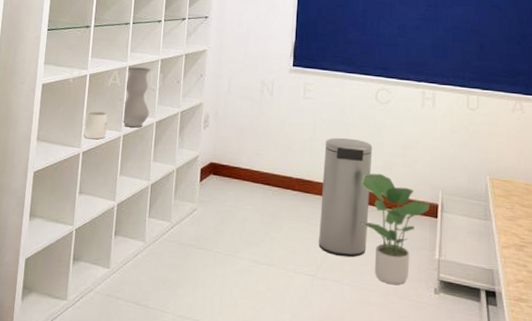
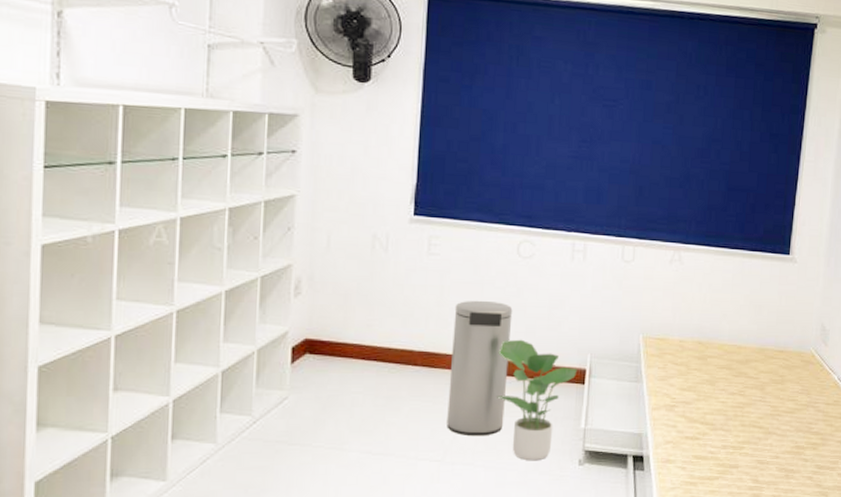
mug: present [84,111,108,140] -> none [115,280,152,318]
vase: present [122,67,151,128] -> none [173,218,215,300]

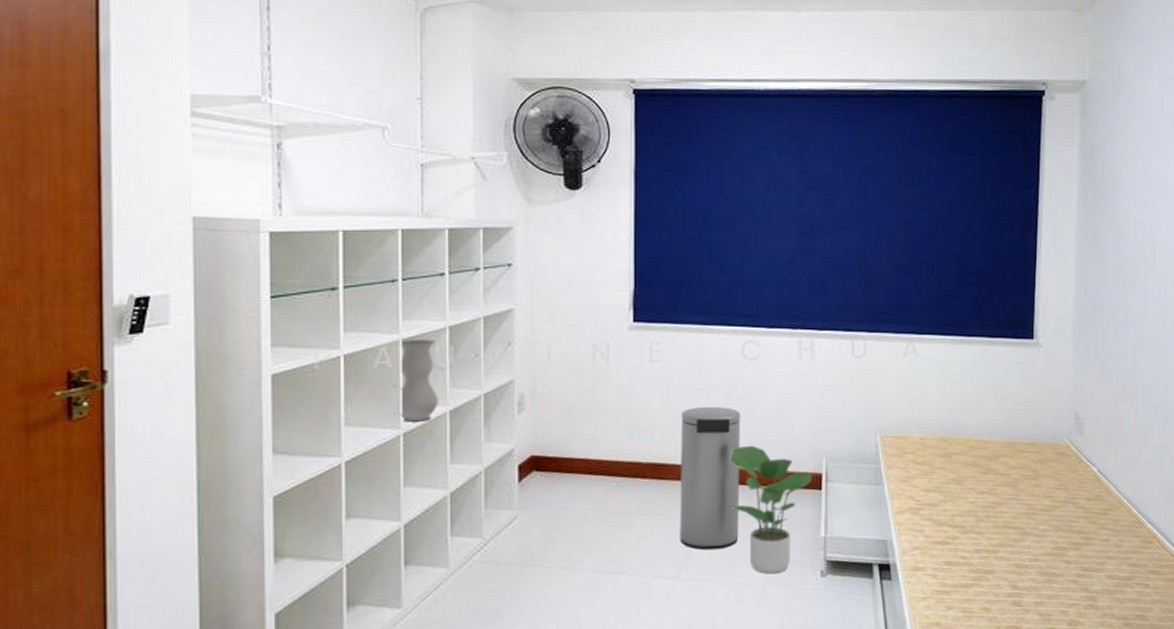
vase: none [173,218,215,300] -> present [399,339,439,422]

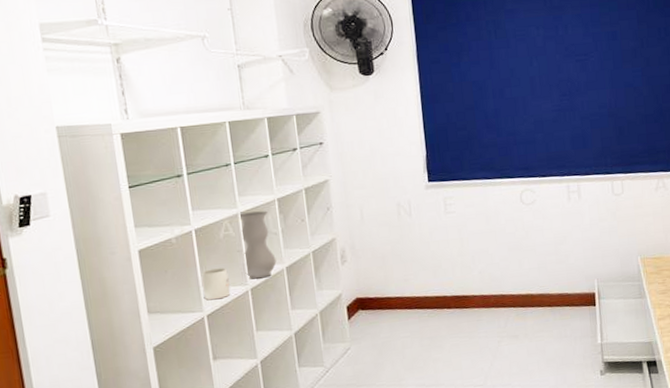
mug: none [344,405,378,444] -> present [201,267,231,300]
pedal bin: present [680,406,741,550] -> none [475,245,531,362]
potted plant: present [728,445,813,574] -> none [517,274,588,377]

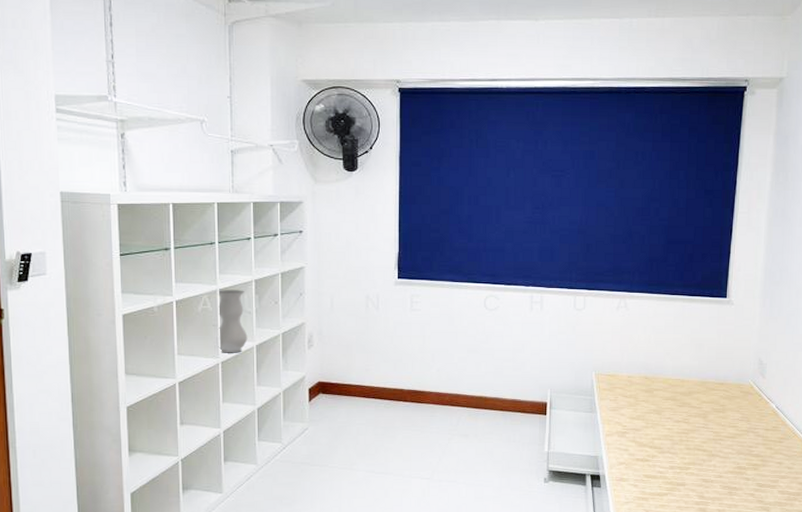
mug: present [201,267,231,300] -> none [177,339,203,369]

